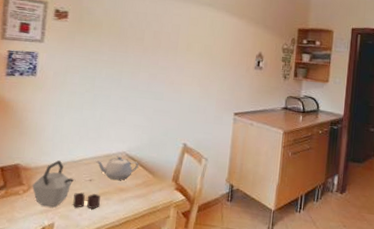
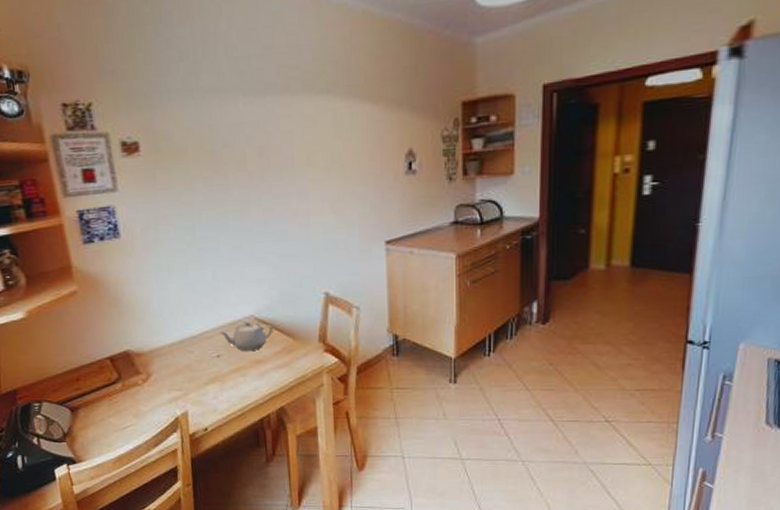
kettle: present [32,160,101,210] -> none [151,339,236,394]

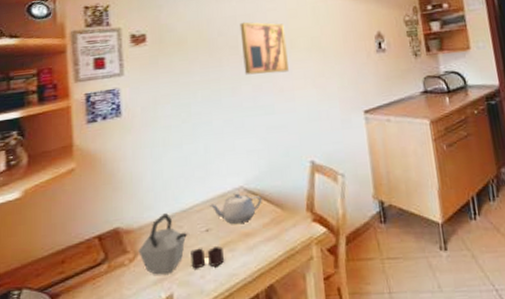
kettle: none [151,339,236,394] -> present [138,213,224,275]
wall art: none [247,130,304,196] -> present [239,21,289,75]

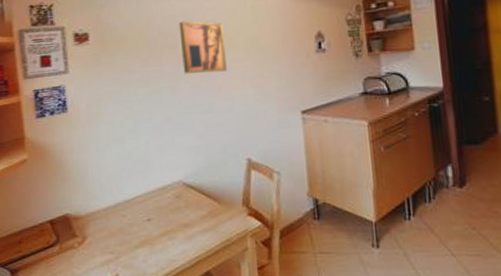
kettle: present [138,213,224,275] -> none [86,203,164,258]
teapot: present [210,192,262,224] -> none [151,185,200,215]

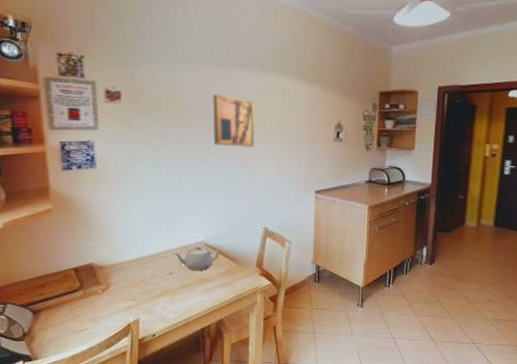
teapot: none [151,185,200,215] -> present [174,245,220,270]

